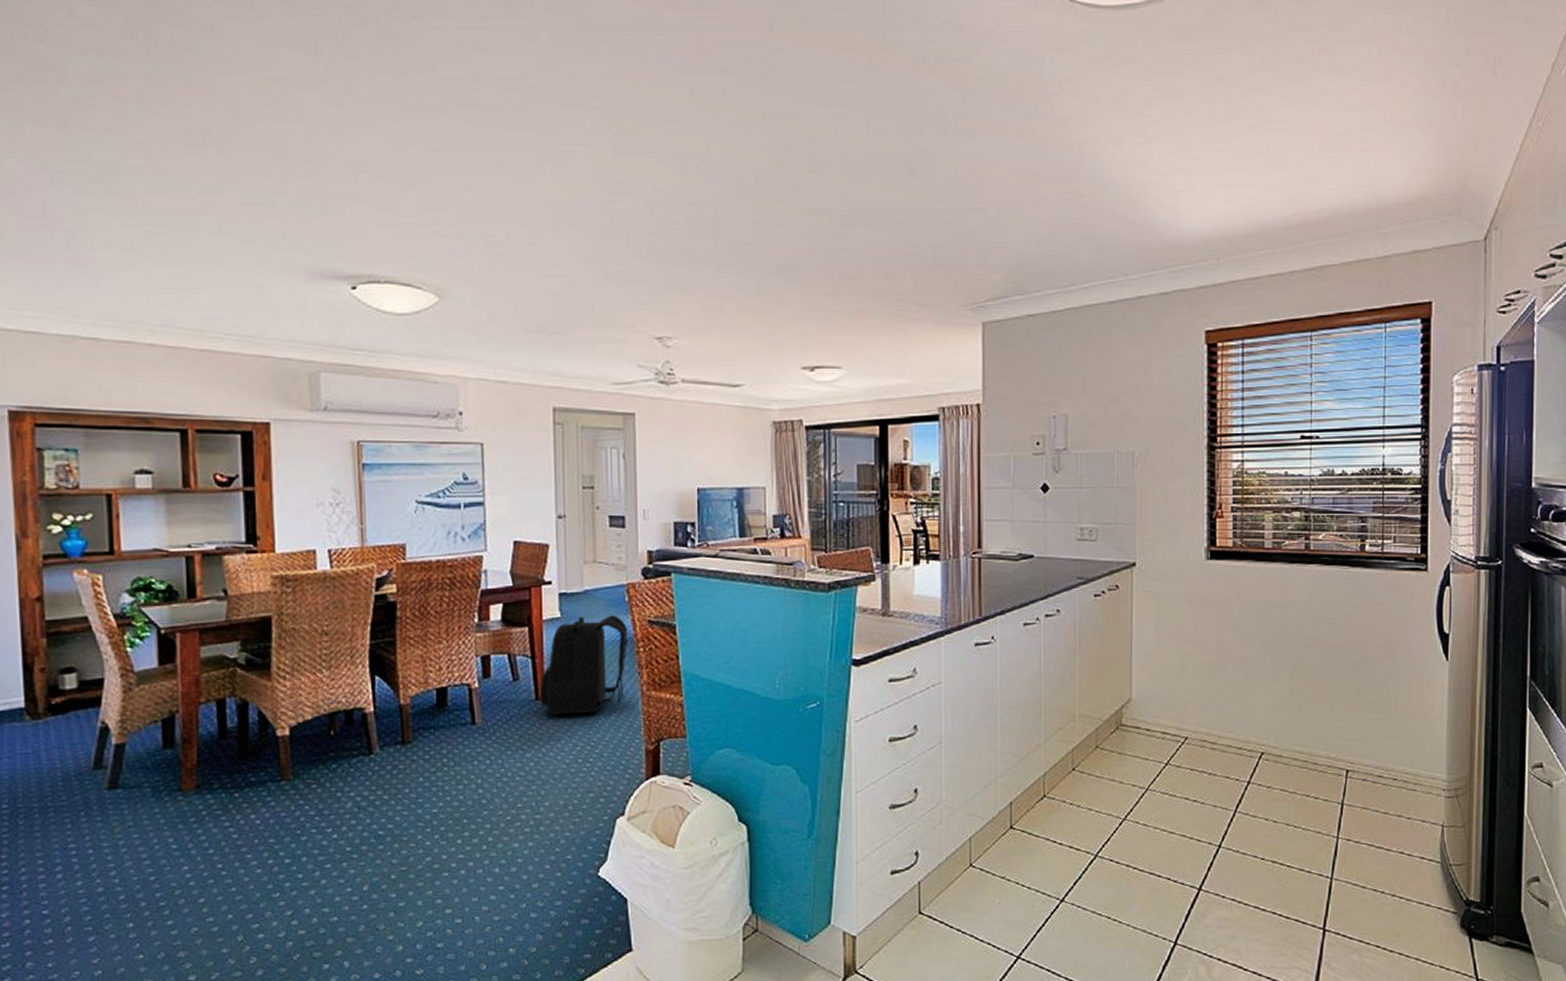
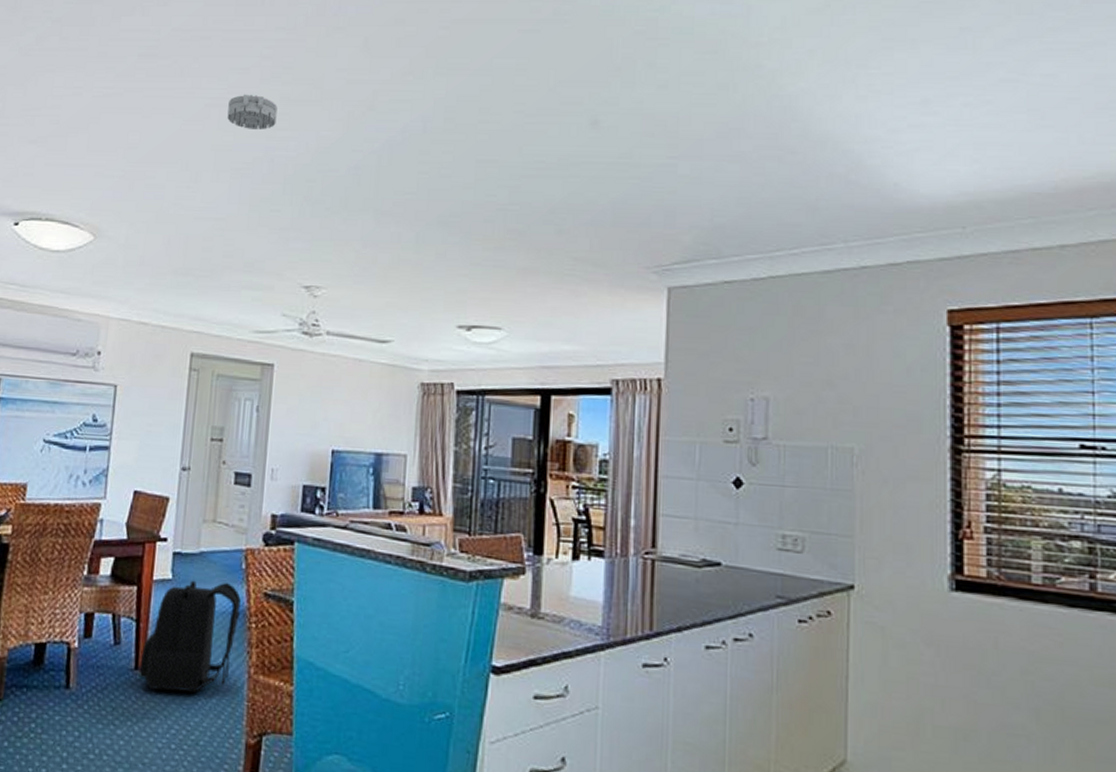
smoke detector: none [561,146,612,183] -> present [227,94,278,129]

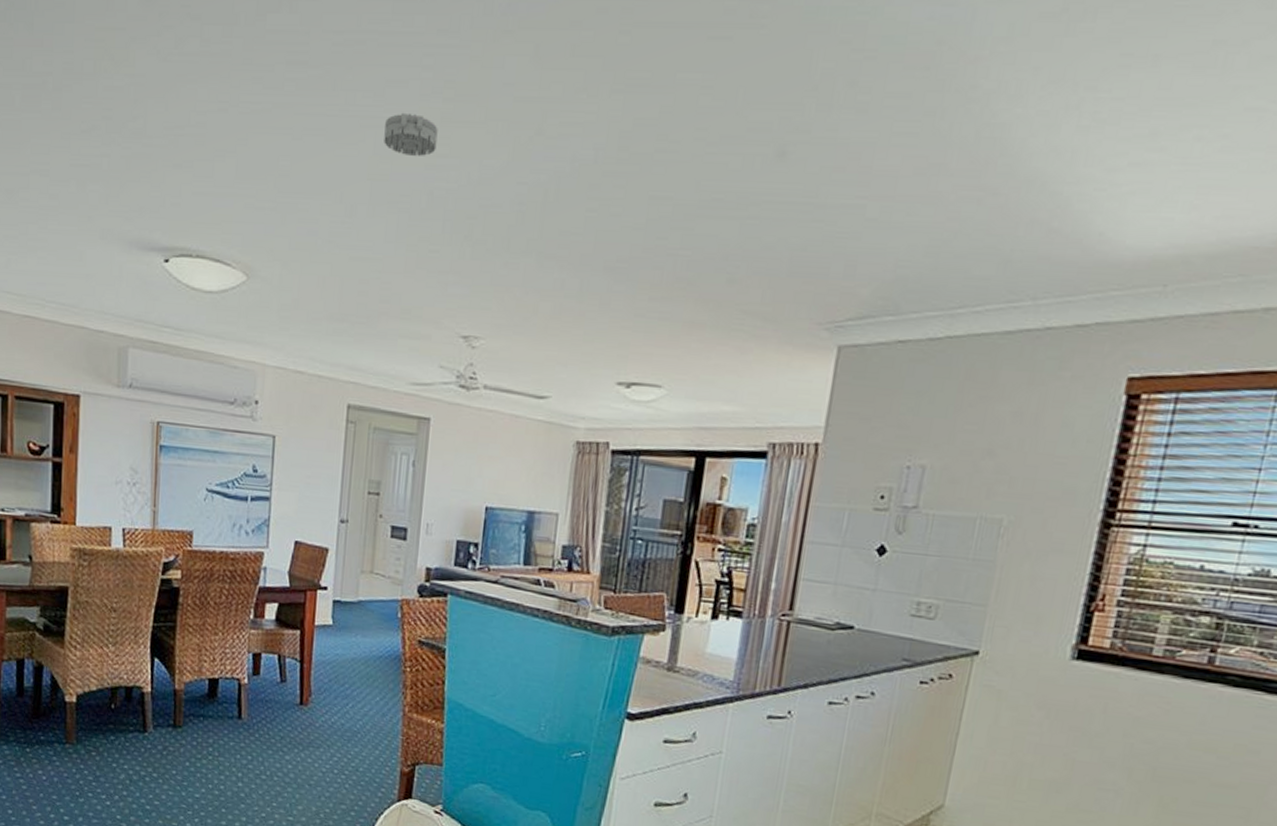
backpack: present [138,580,241,693] -> none [303,626,397,727]

